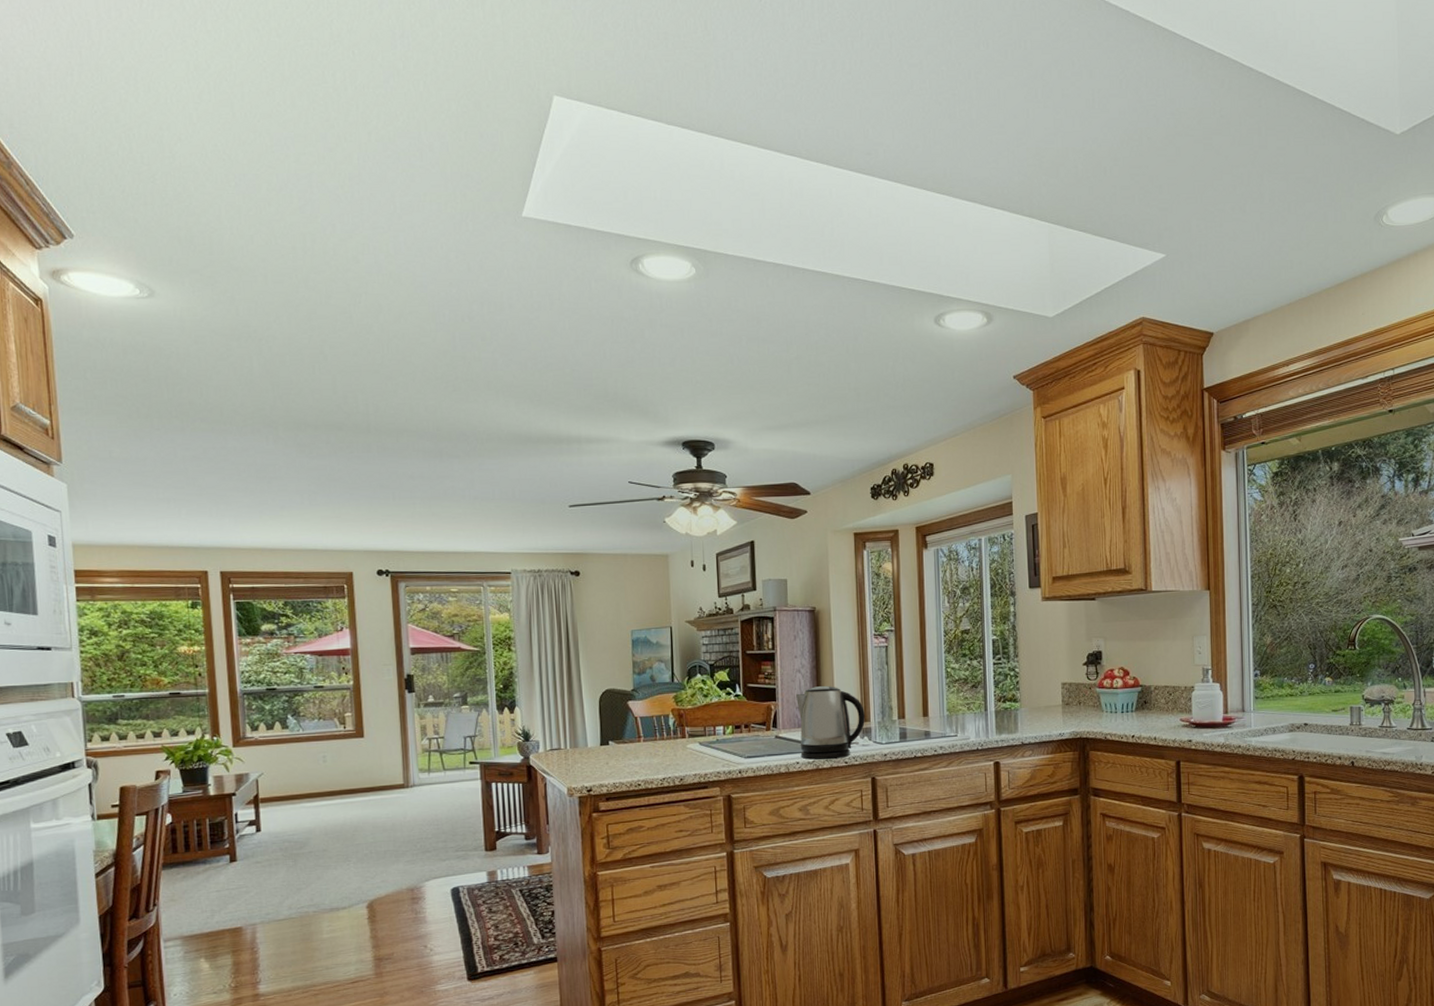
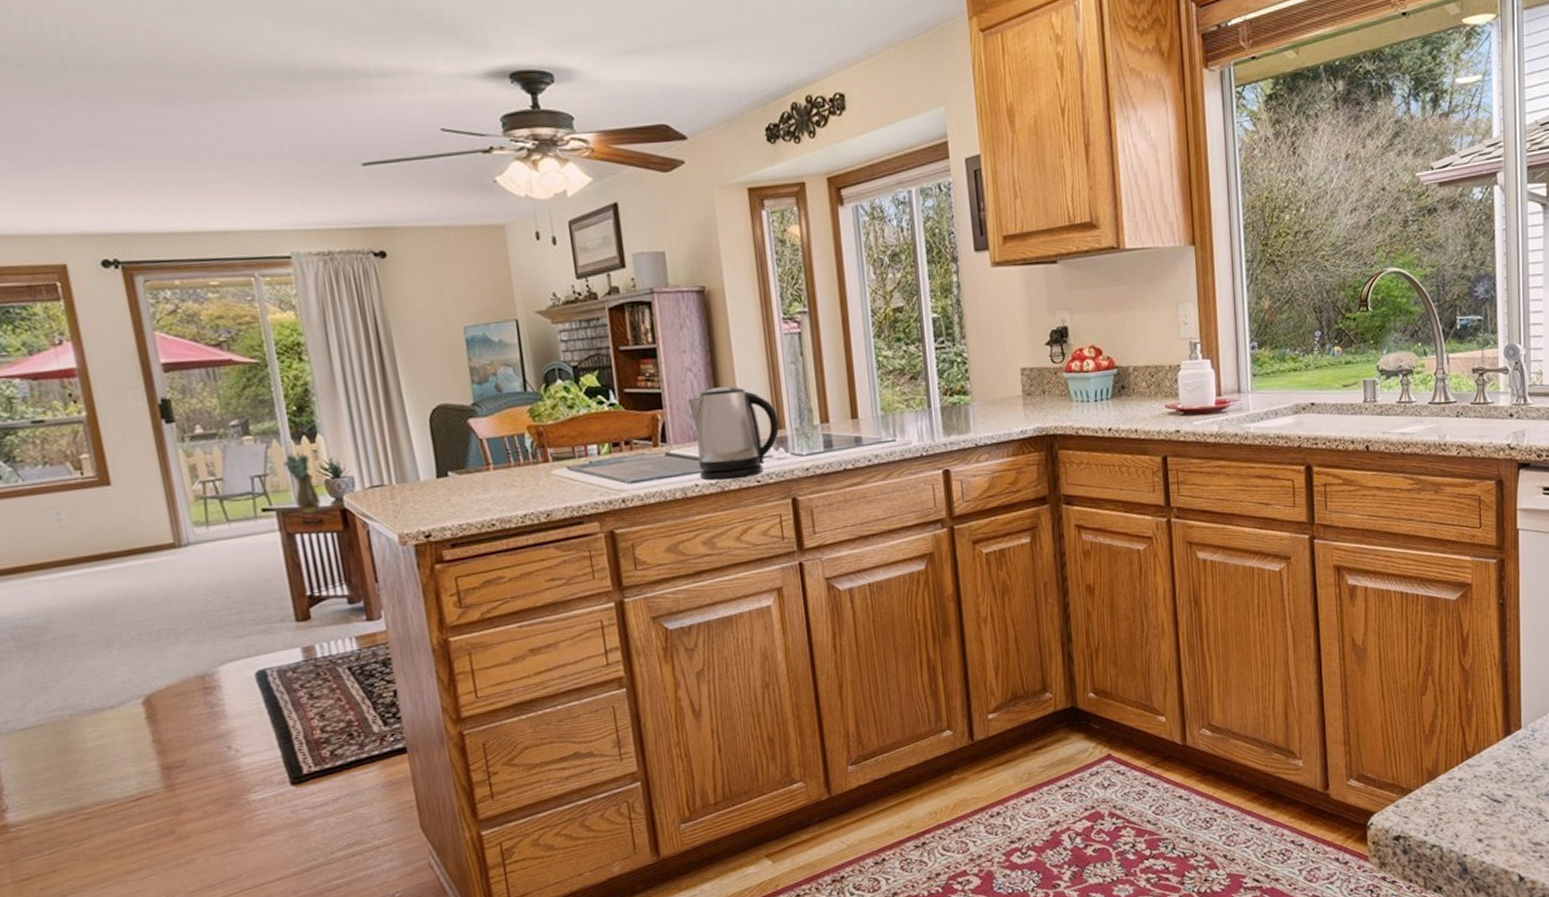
vase: none [489,720,513,768] -> present [283,453,321,515]

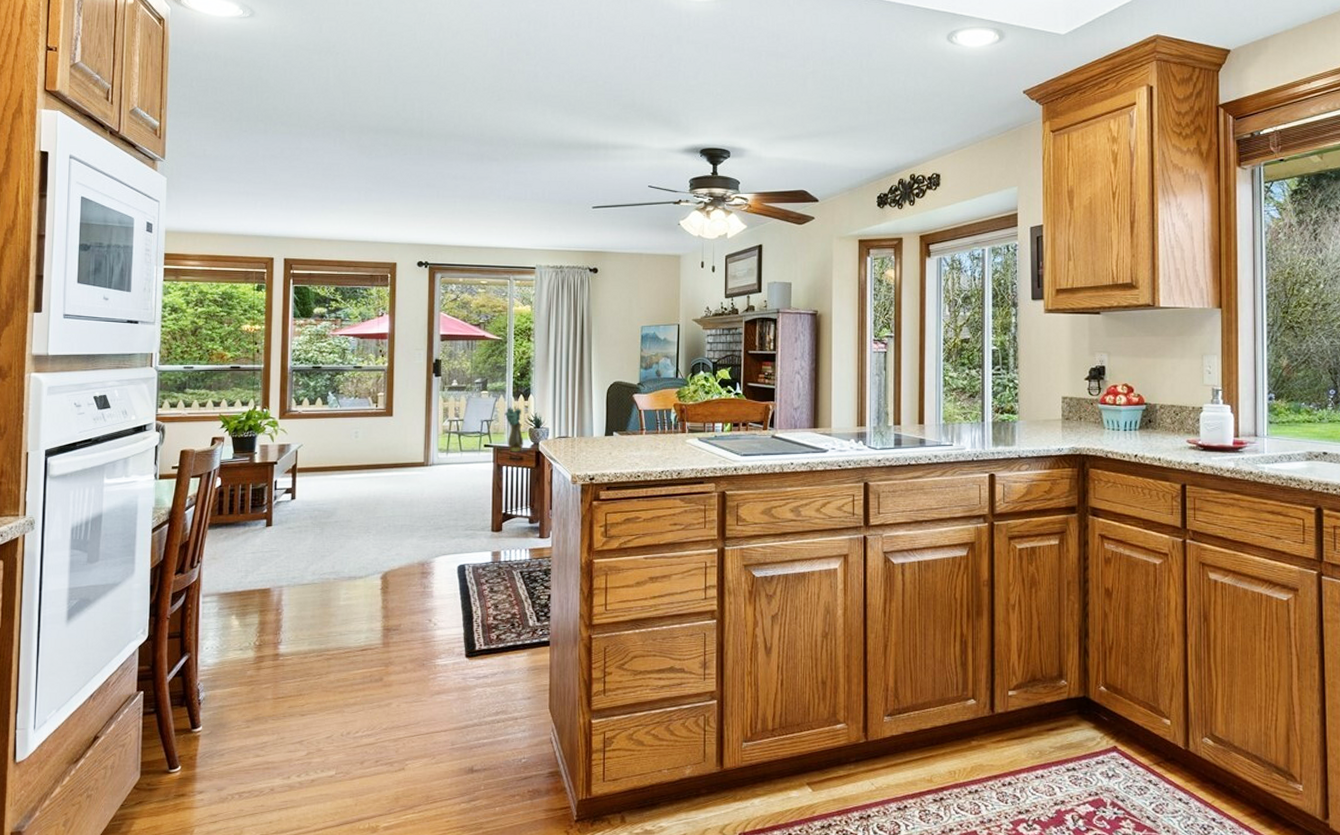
kettle: present [688,386,780,481] -> none [794,389,862,462]

